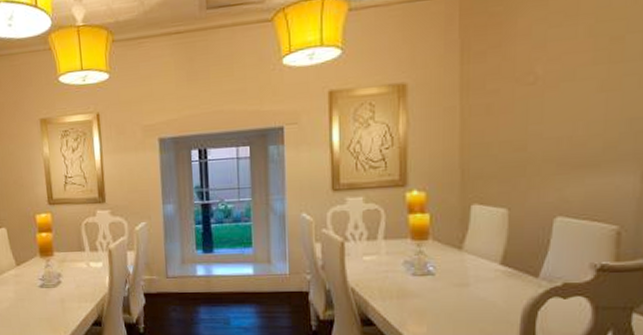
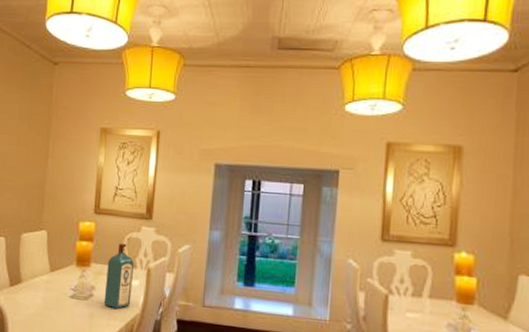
liquor: none [69,229,98,292] -> present [103,243,134,310]

